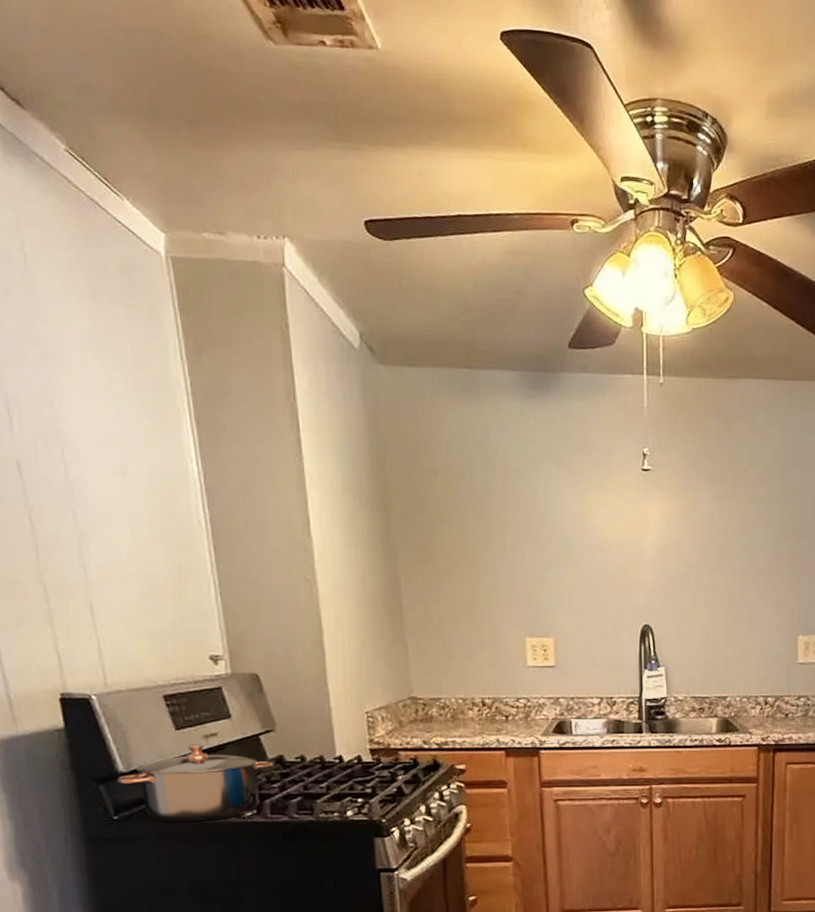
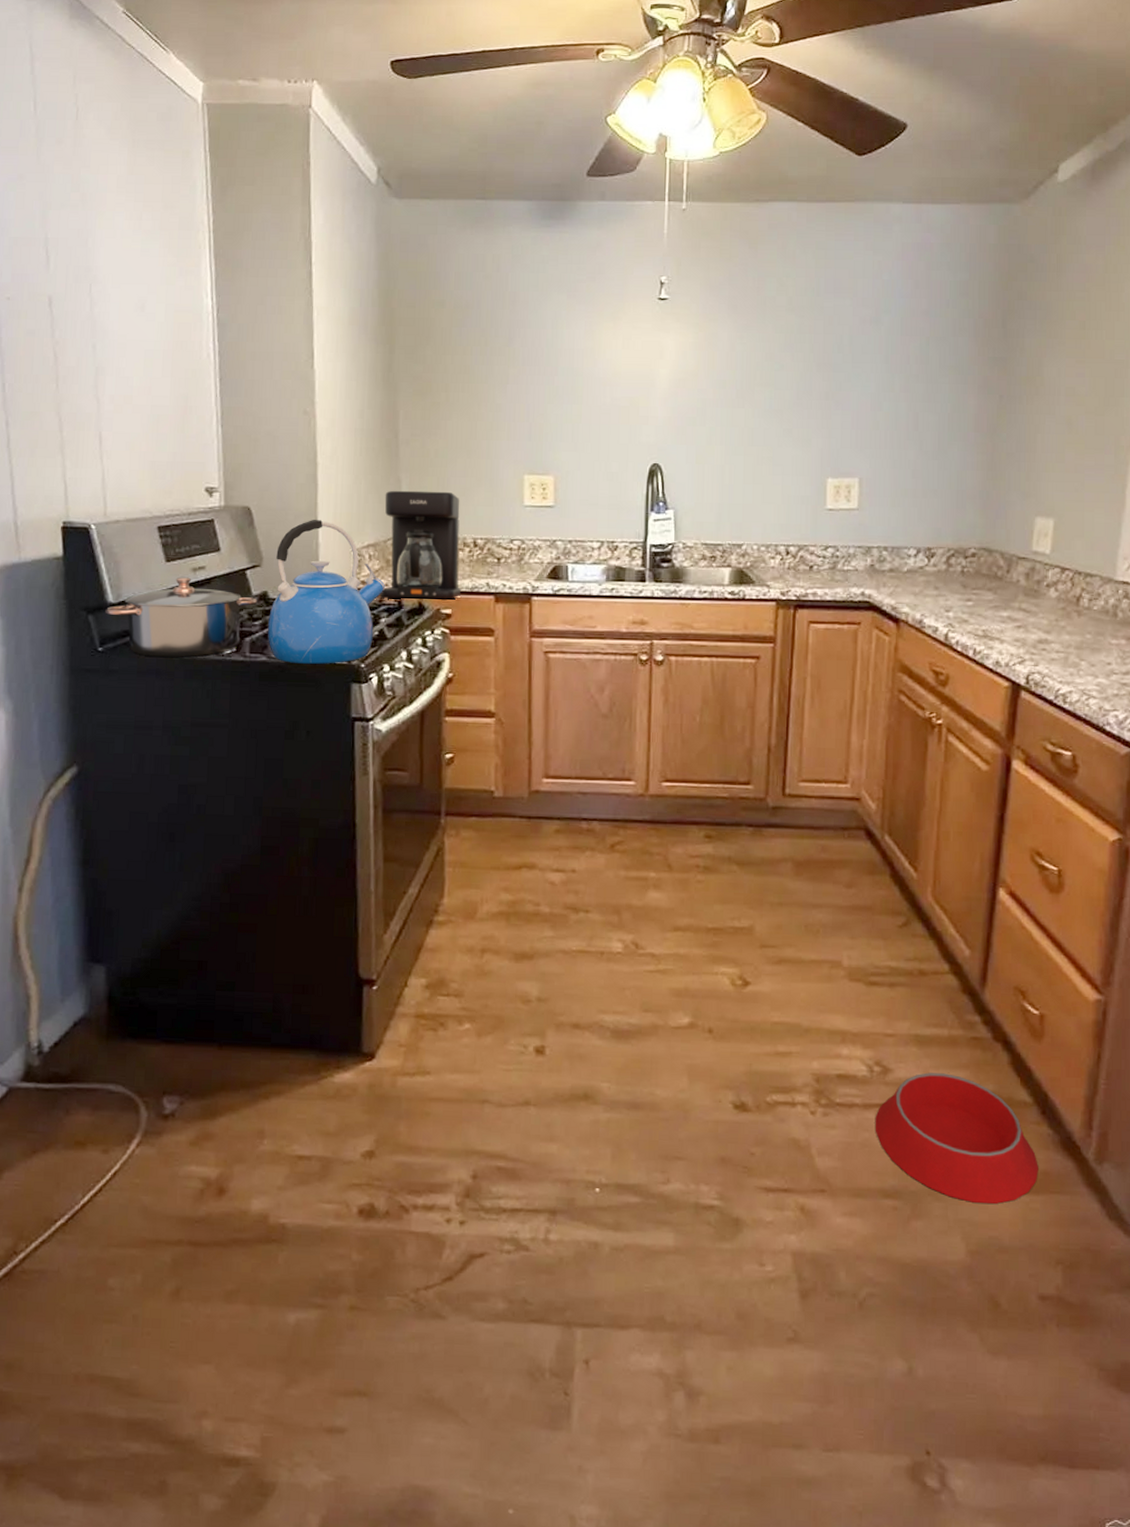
kettle: none [287,685,401,823] -> present [268,520,386,665]
coffee maker: none [393,654,473,758] -> present [379,490,461,601]

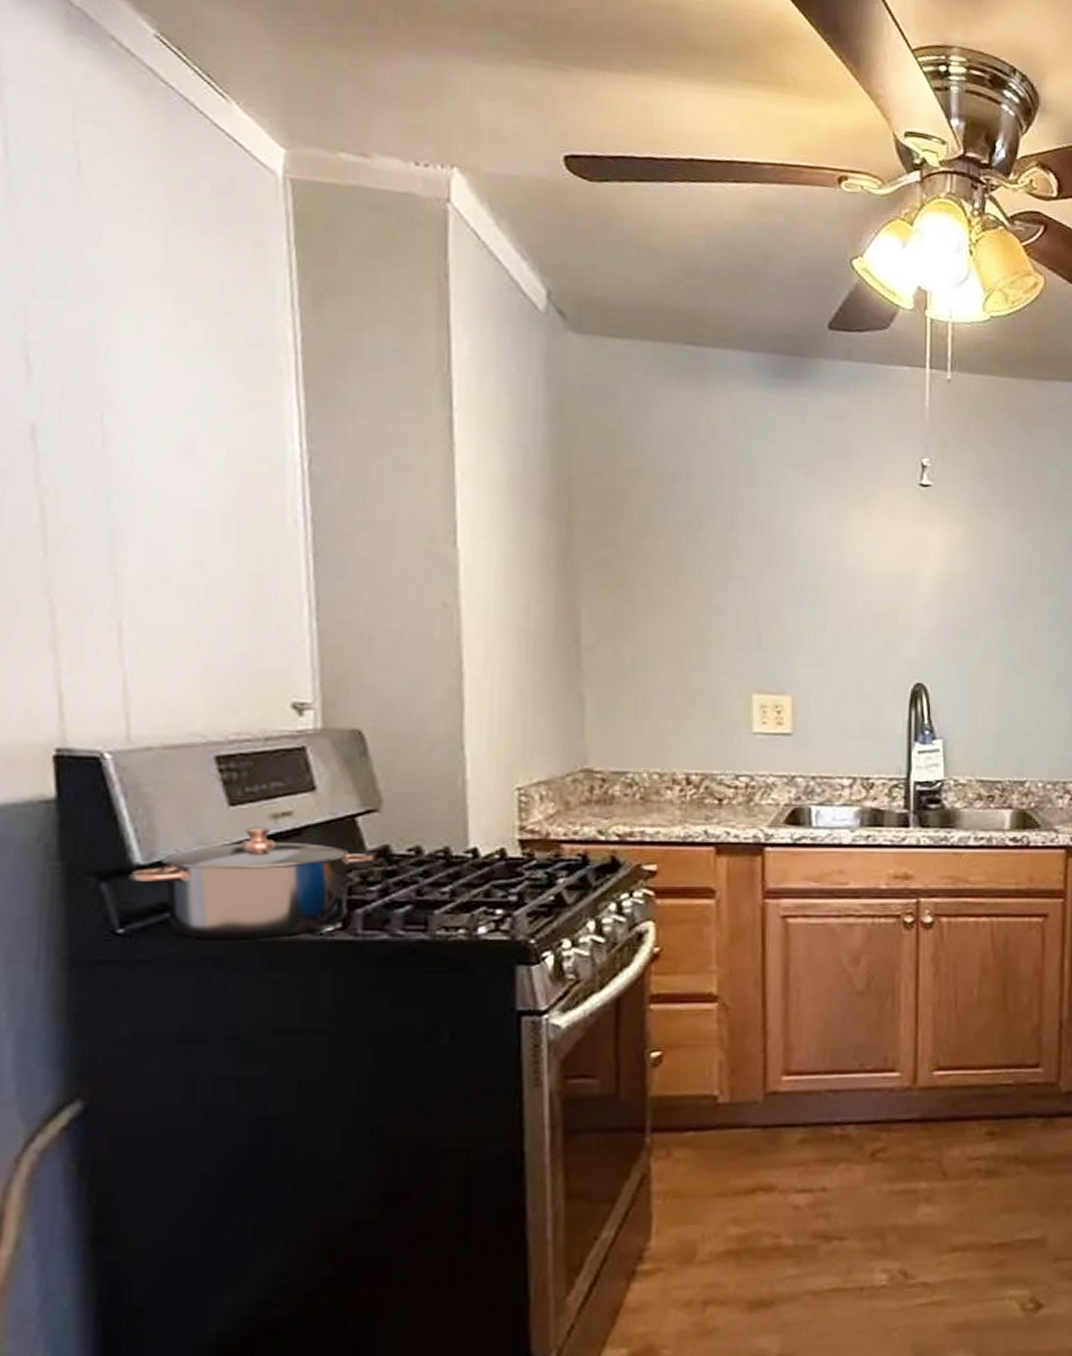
kettle: present [268,520,386,665] -> none [390,748,565,943]
coffee maker: present [379,490,461,601] -> none [556,710,669,854]

